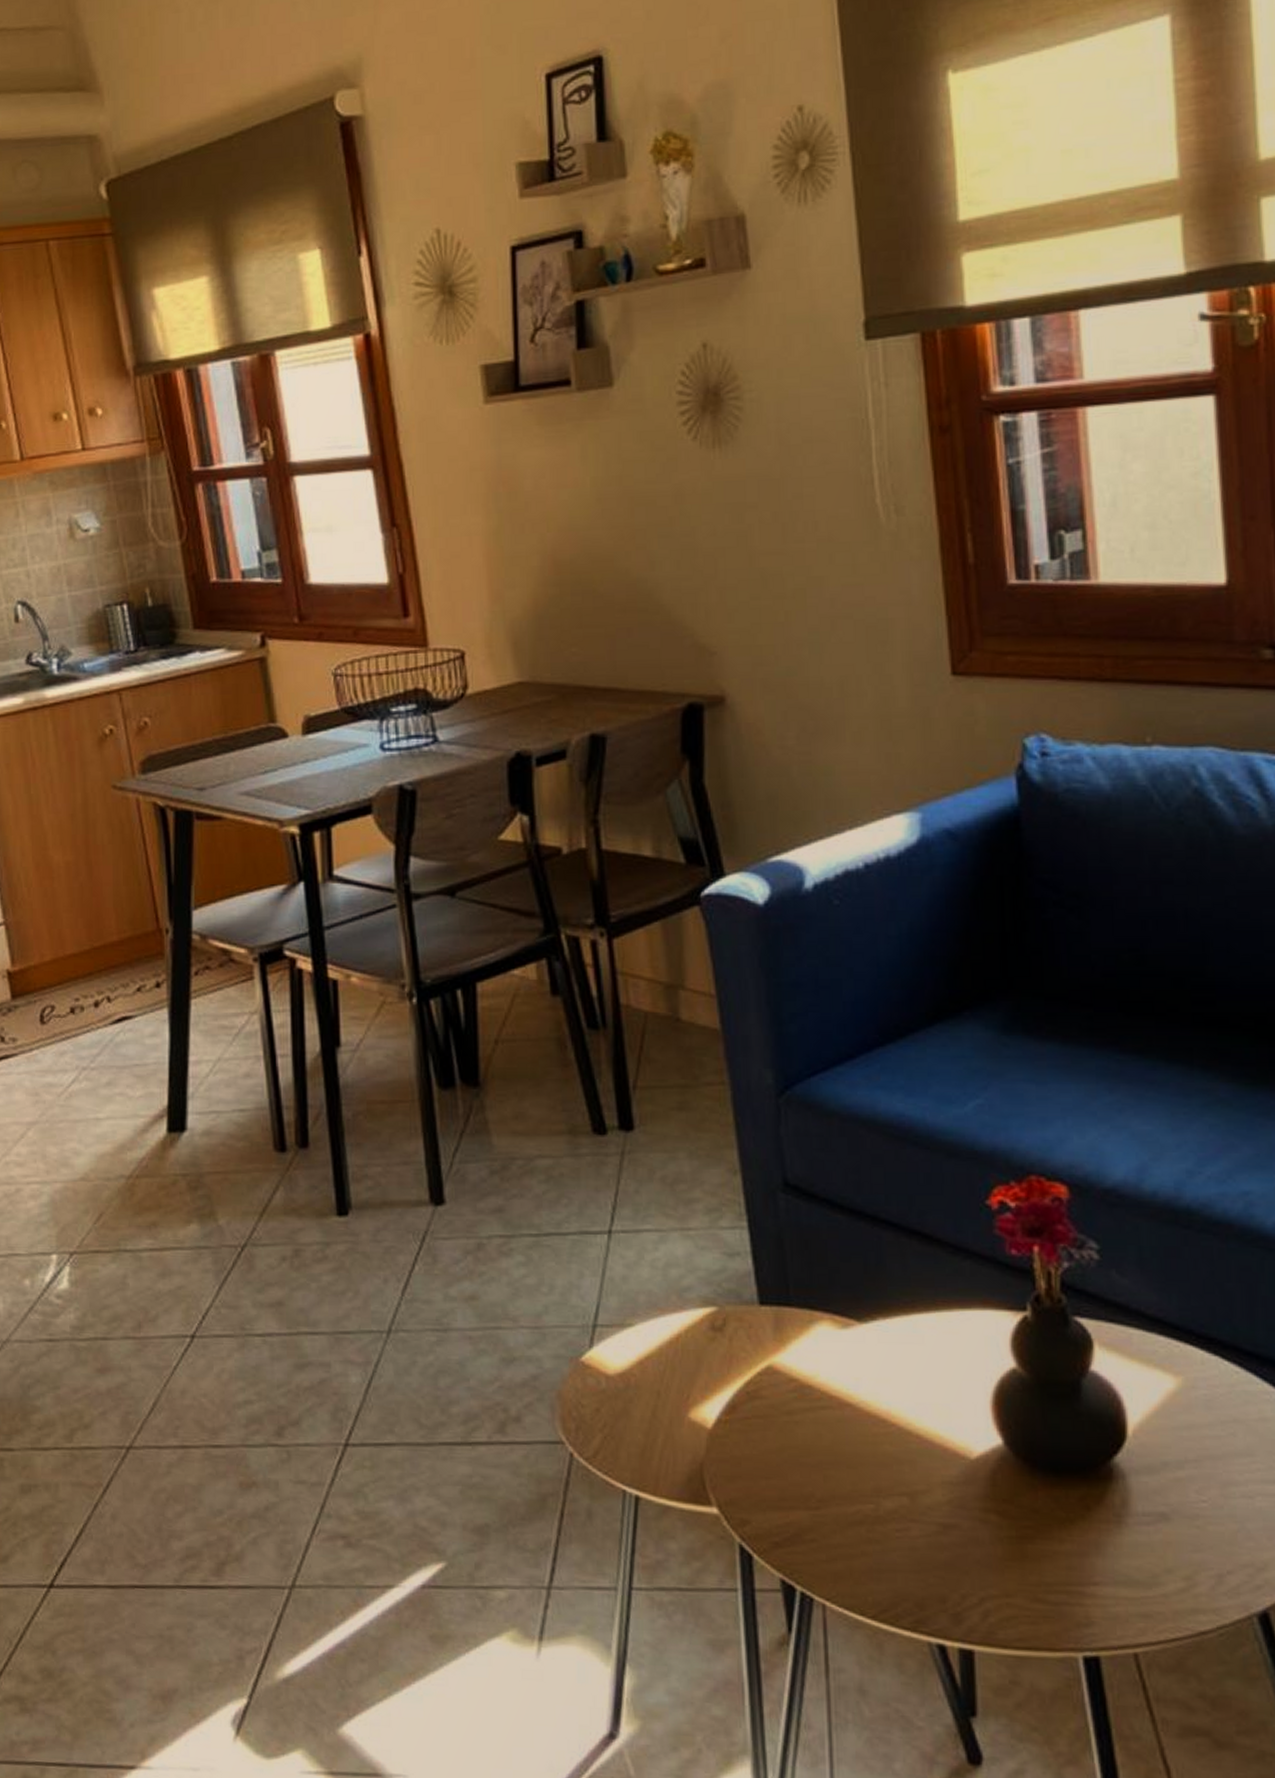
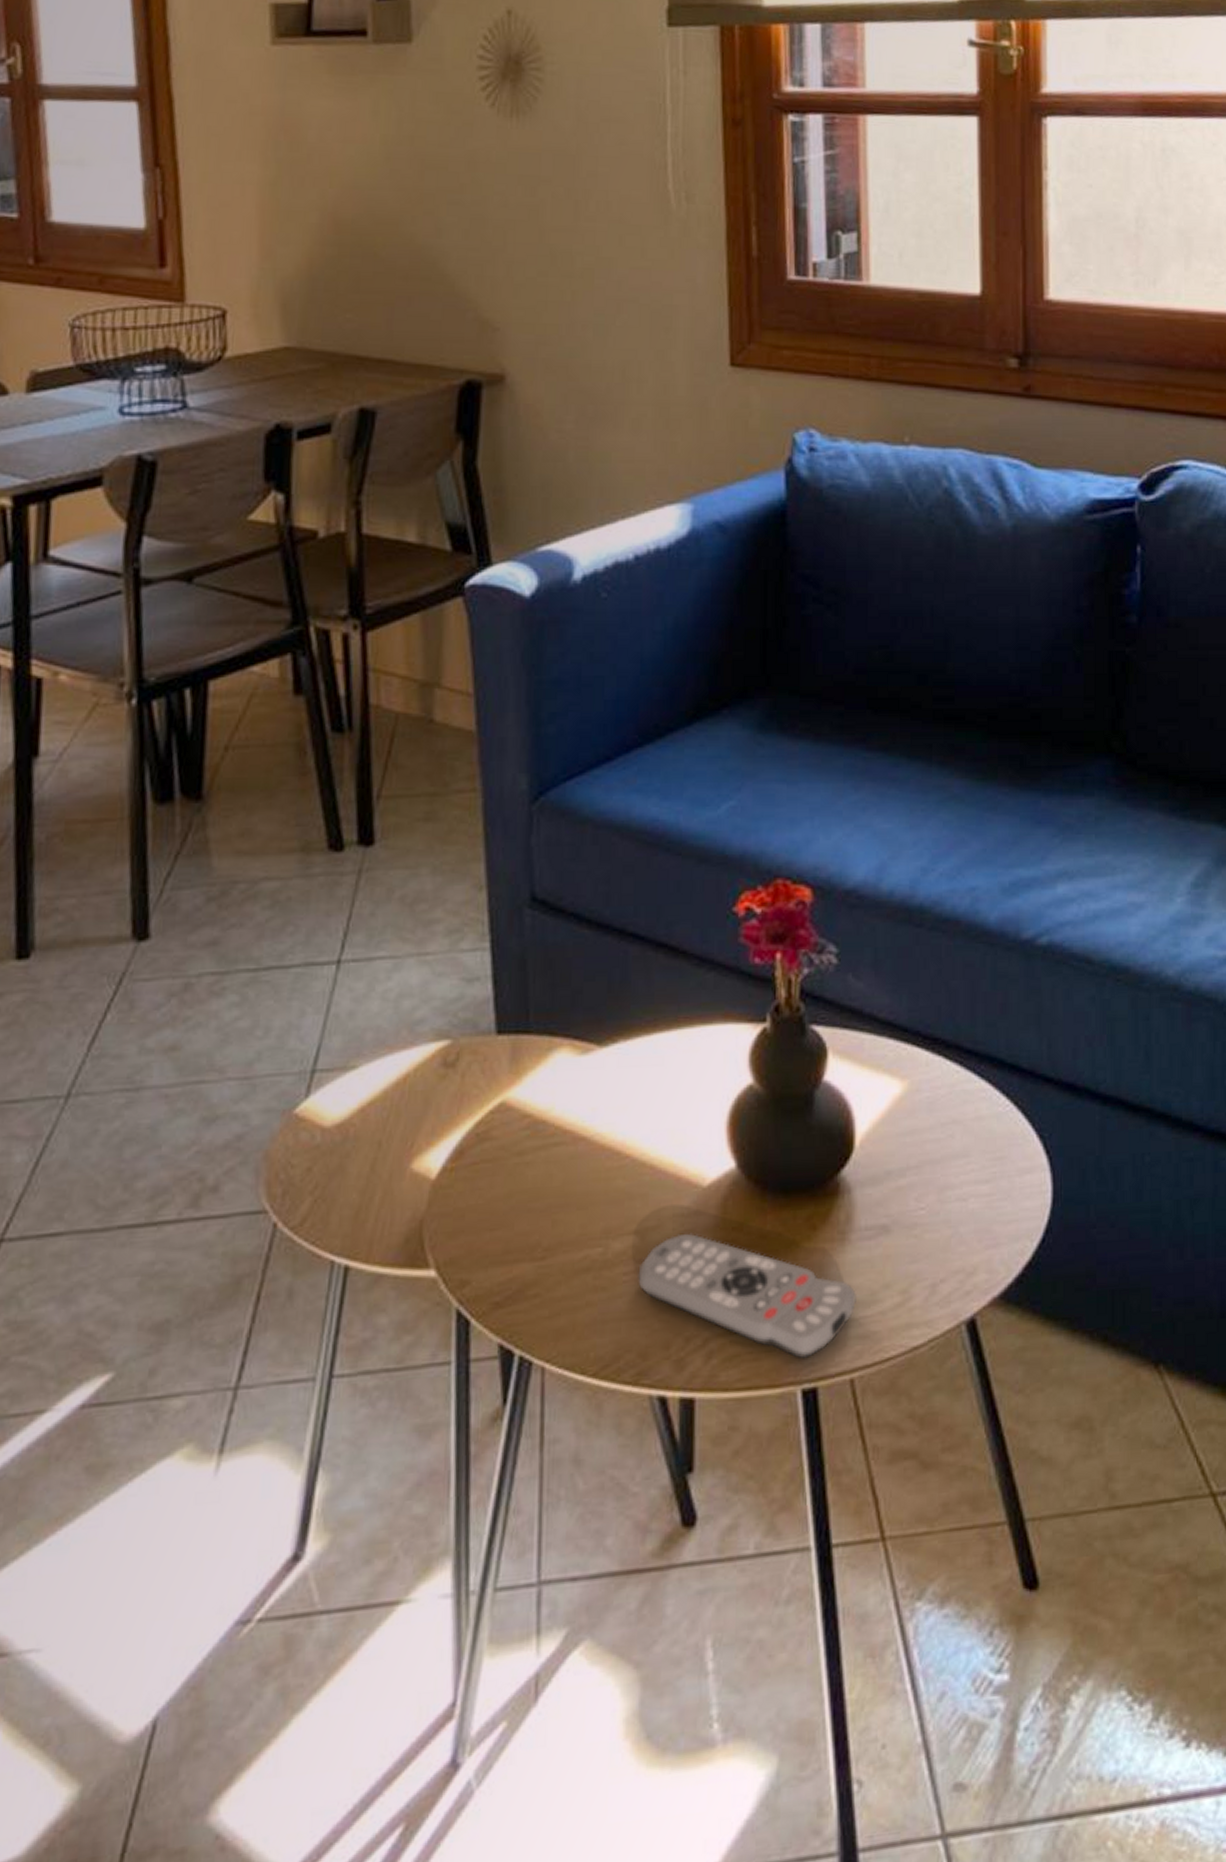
remote control: none [910,1500,1137,1629] -> present [638,1233,856,1359]

